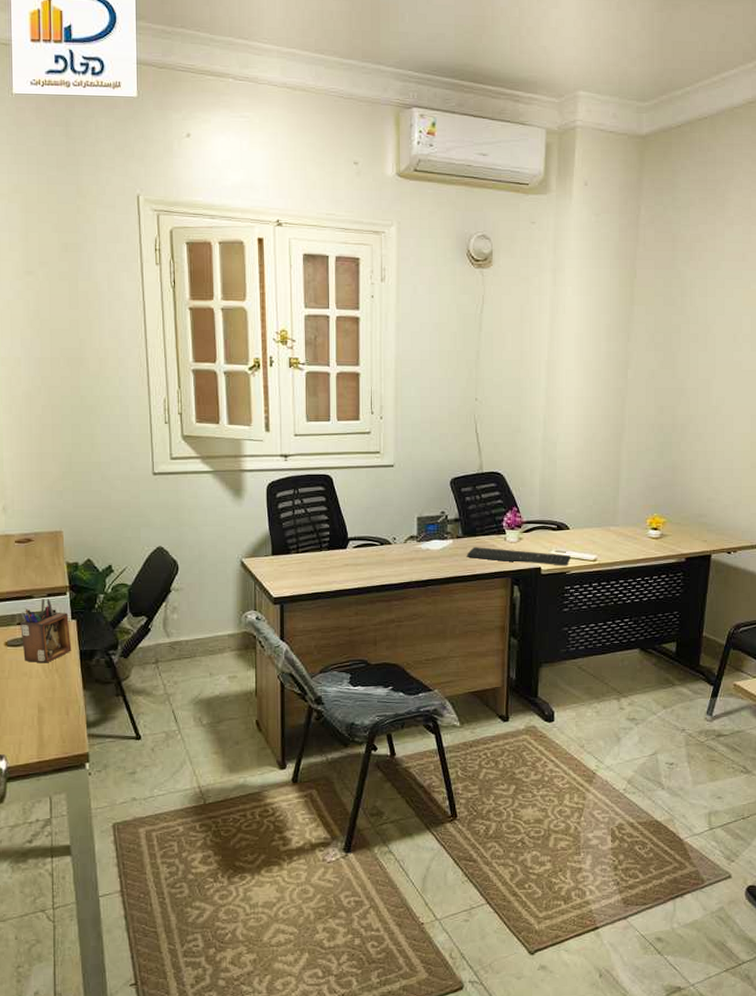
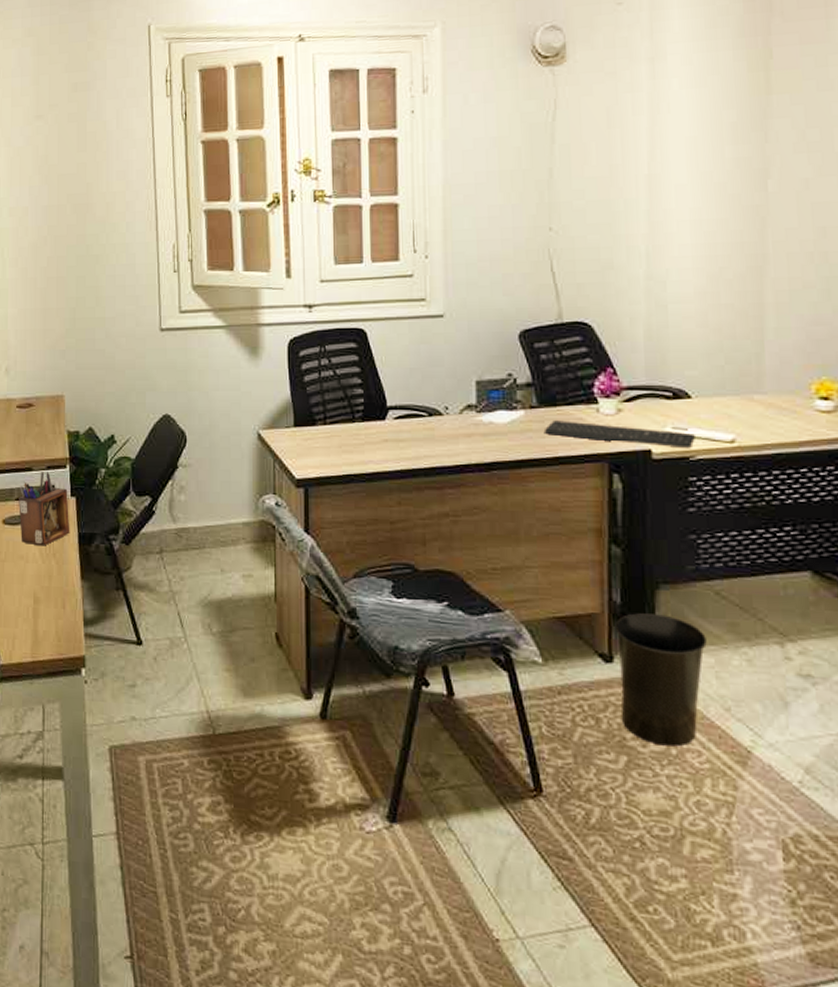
waste bin: none [511,685,571,775] -> present [615,613,707,747]

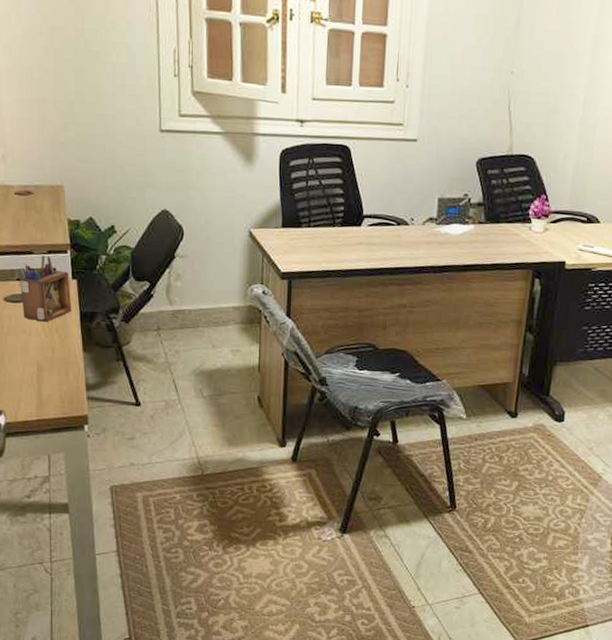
keyboard: present [543,420,695,449] -> none [487,234,598,262]
waste bin: present [615,613,707,747] -> none [518,383,584,475]

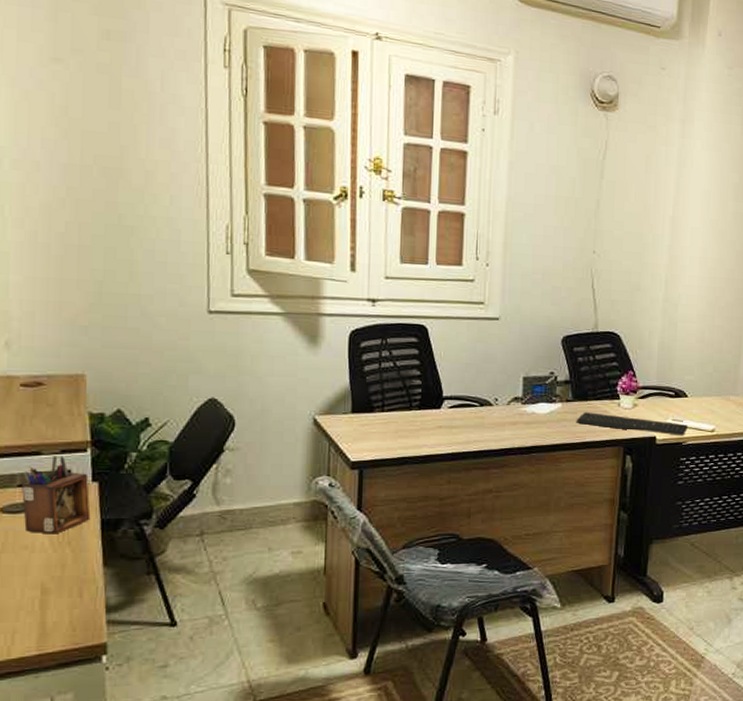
keyboard: none [487,234,598,262] -> present [576,412,688,436]

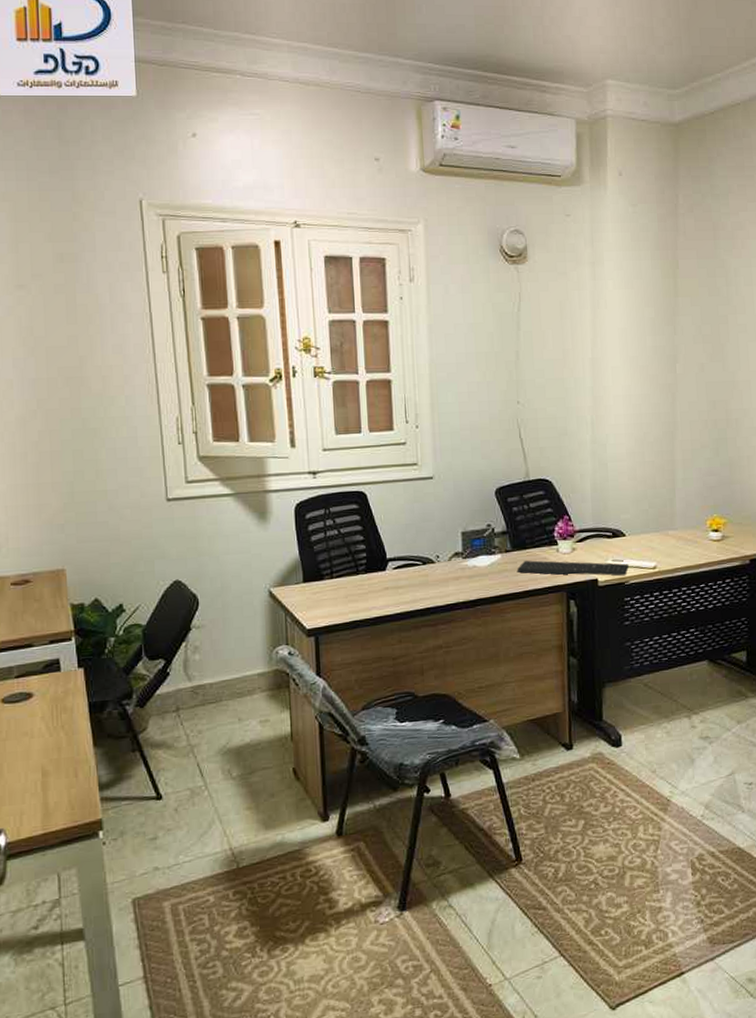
desk organizer: present [22,456,91,534] -> none [18,646,79,720]

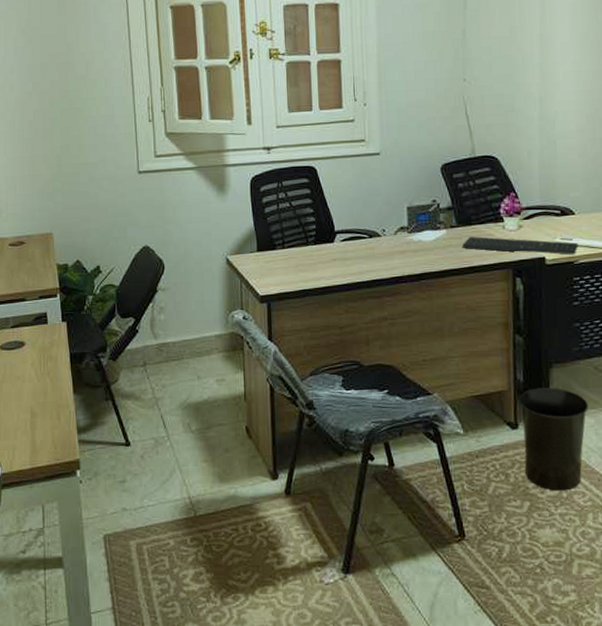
waste bin: none [573,706,639,807] -> present [519,388,588,491]

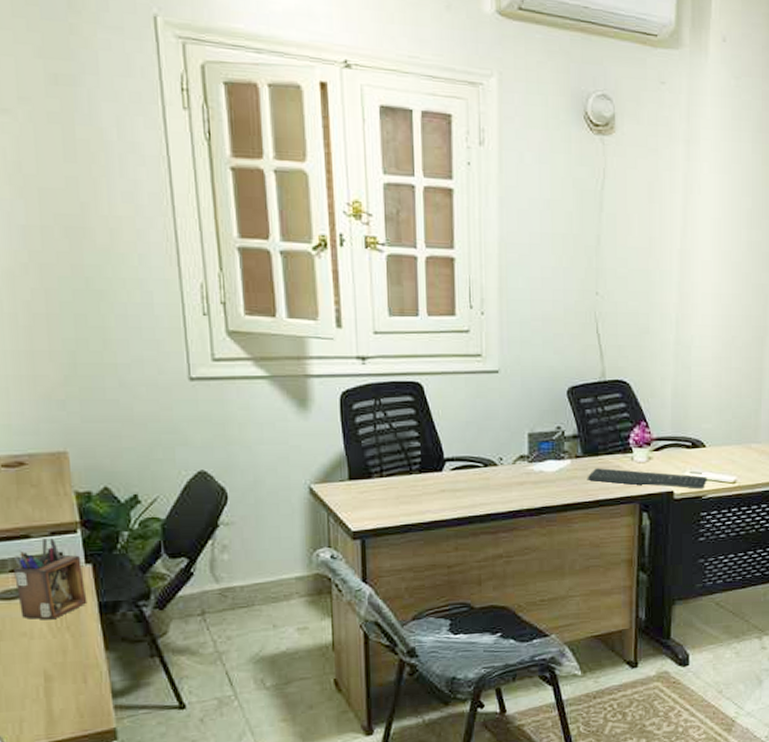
desk organizer: none [14,301,62,367] -> present [13,538,88,620]
waste bin: present [519,388,588,491] -> none [640,625,708,727]

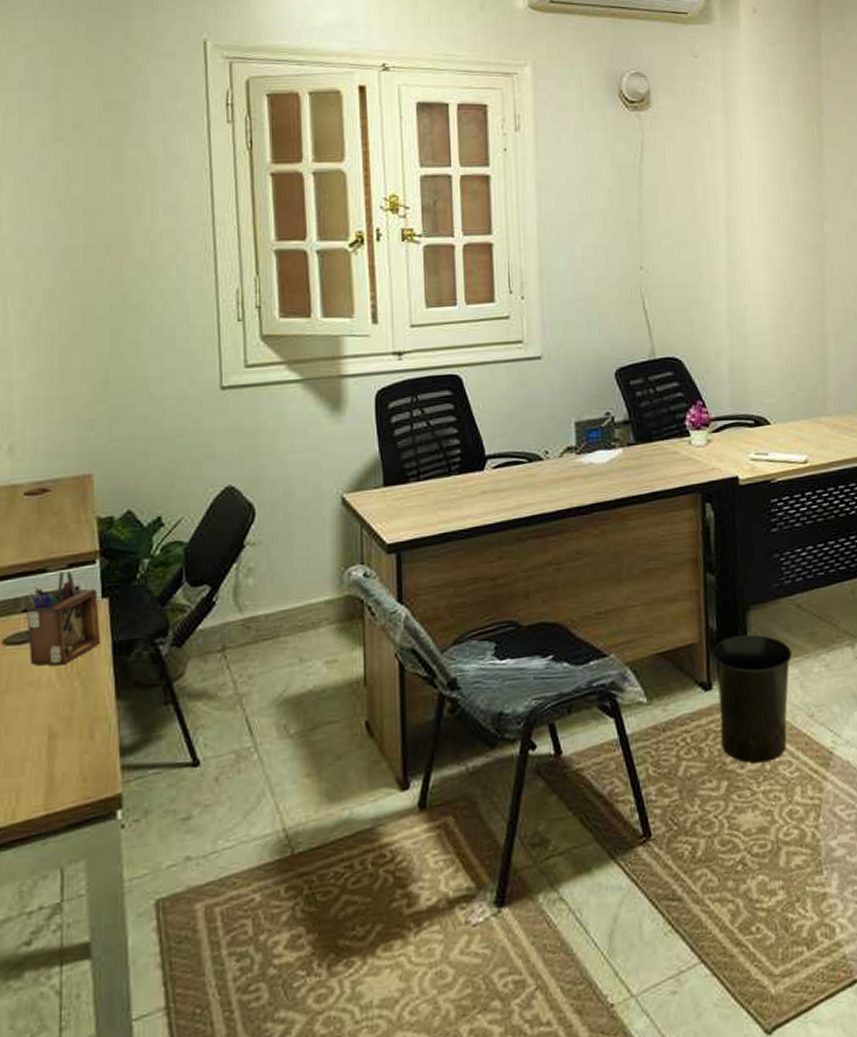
keyboard: present [587,468,707,490] -> none [641,455,775,473]
waste bin: none [640,625,708,727] -> present [712,634,792,763]

